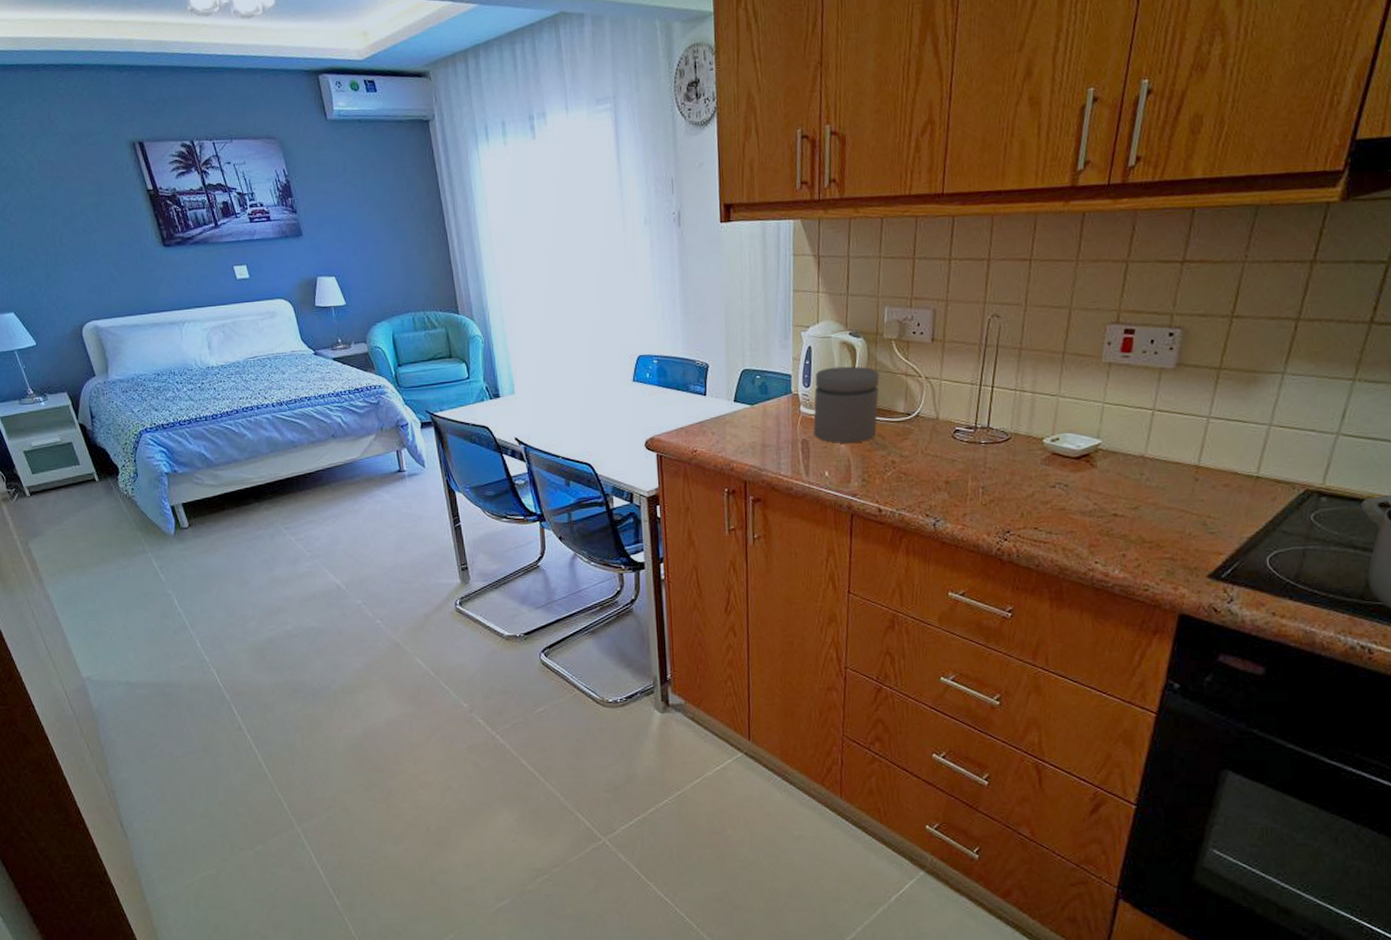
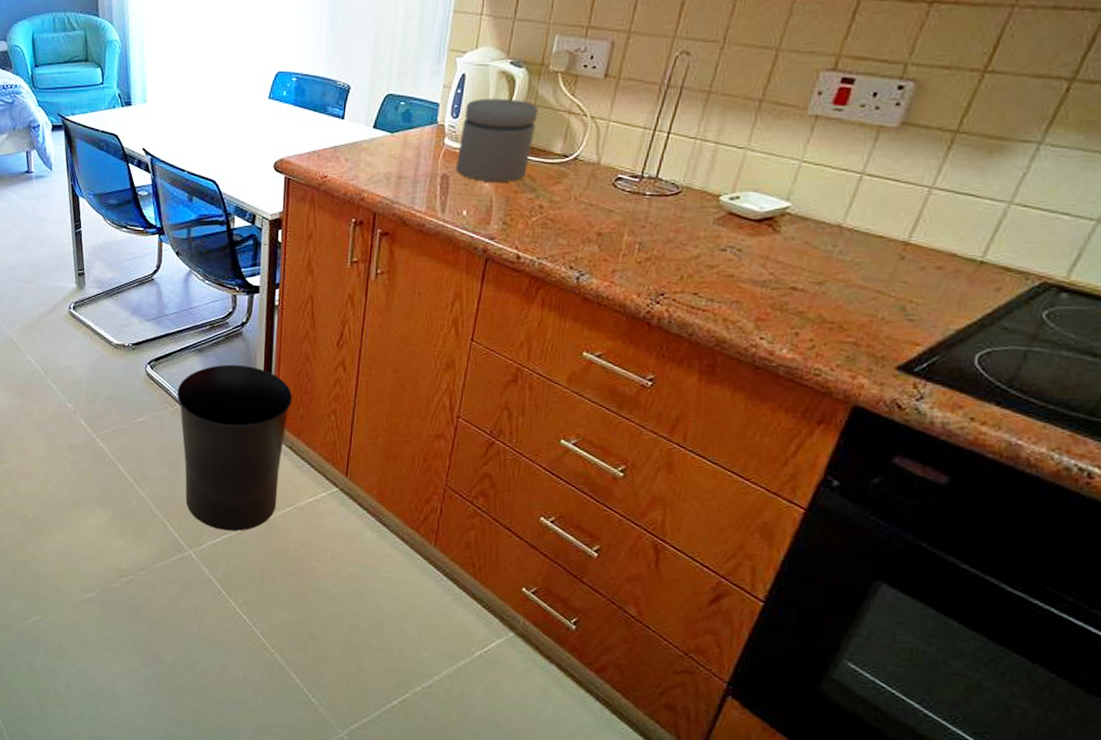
waste bin: none [574,642,688,812] -> present [177,364,292,532]

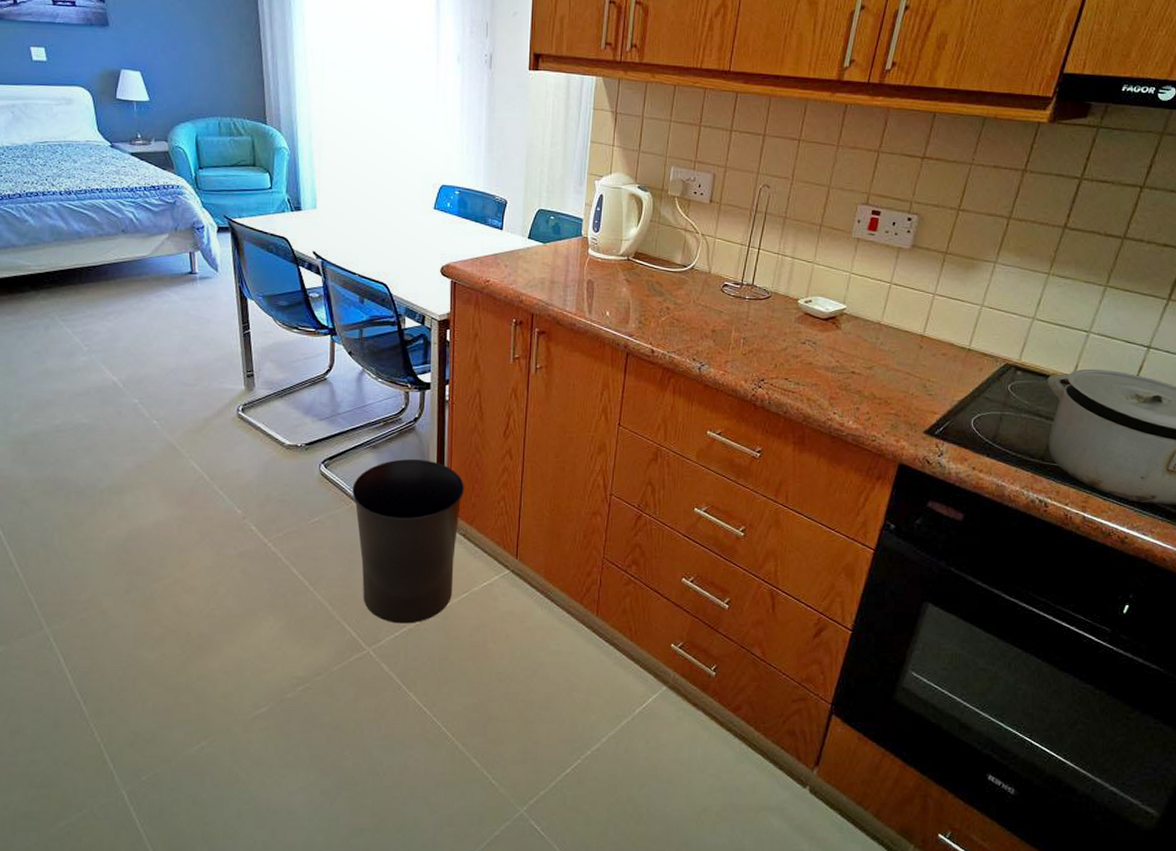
jar: present [456,98,539,182] -> none [599,216,662,287]

